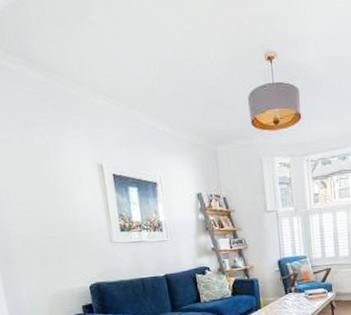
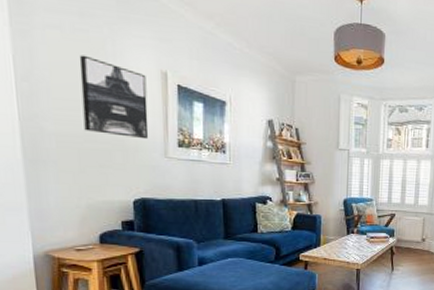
wall art: none [28,161,95,230] -> present [79,55,149,140]

